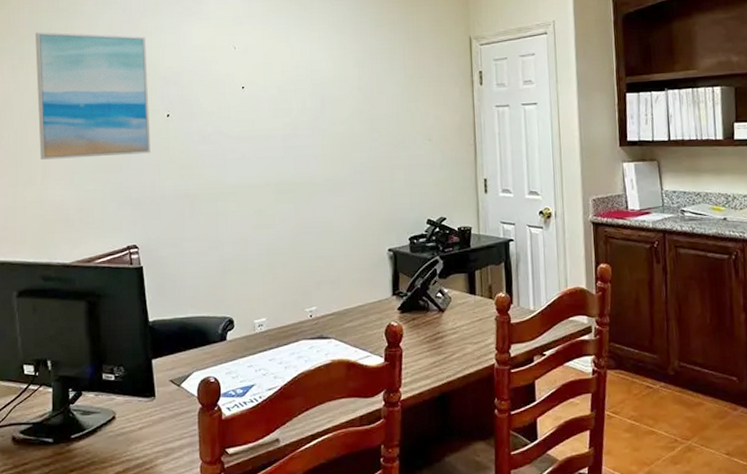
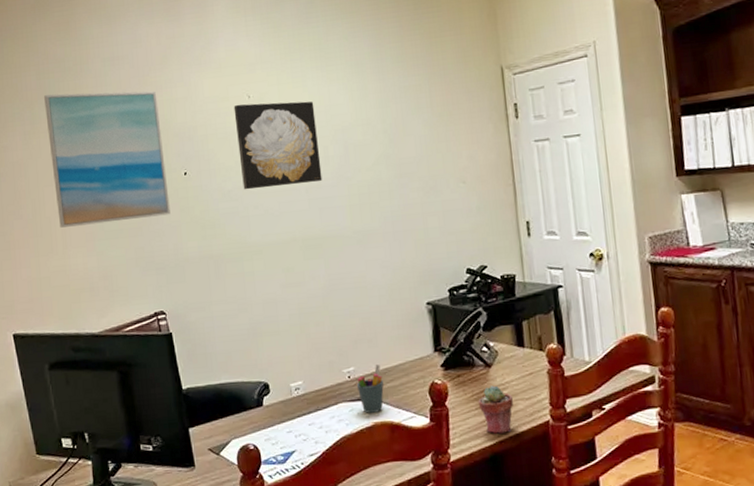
wall art: none [219,54,299,135] -> present [233,101,323,190]
pen holder: none [317,305,343,351] -> present [356,365,384,413]
potted succulent: none [430,329,462,375] -> present [478,385,513,434]

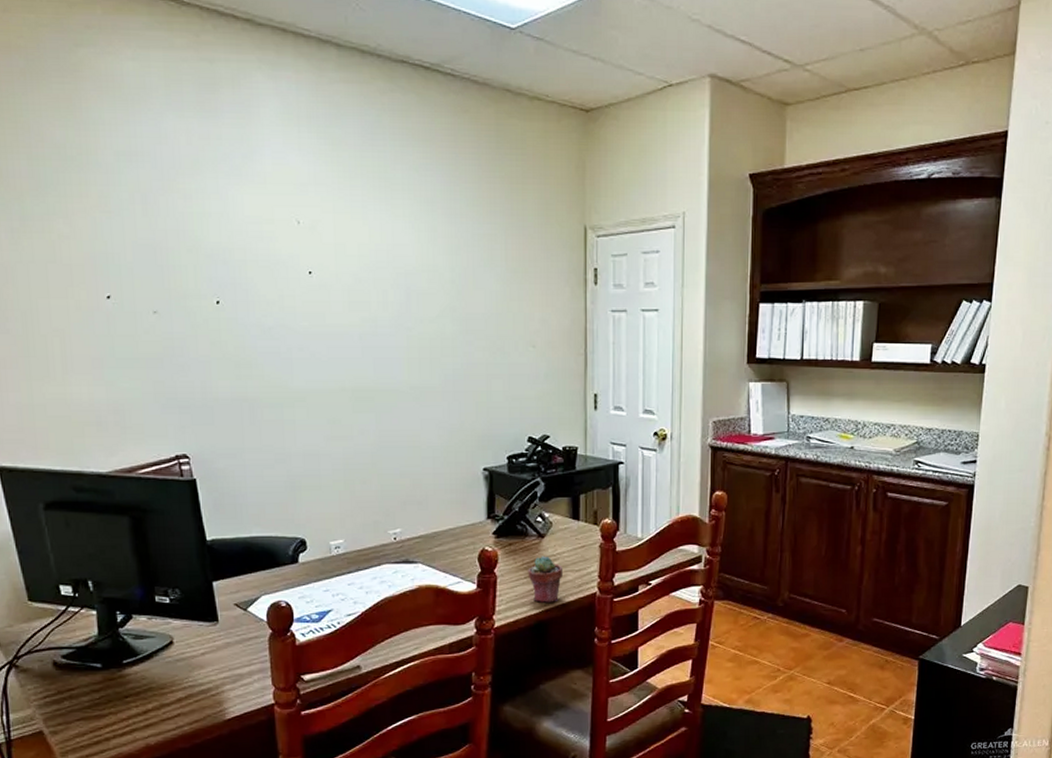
wall art: present [44,91,171,228] -> none [38,187,198,349]
wall art: present [233,101,323,190] -> none [279,229,379,329]
pen holder: present [356,365,384,413] -> none [402,528,431,576]

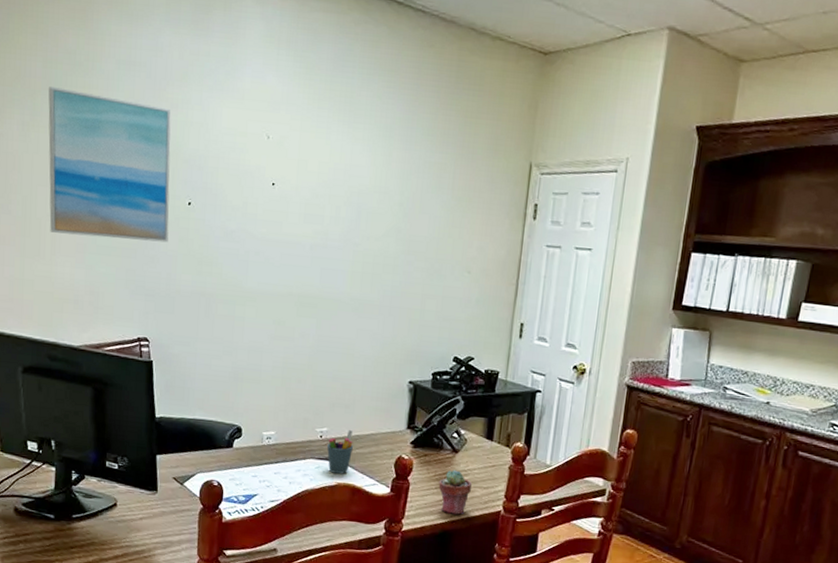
wall art: none [38,187,198,349] -> present [48,87,171,243]
pen holder: none [402,528,431,576] -> present [326,430,353,474]

